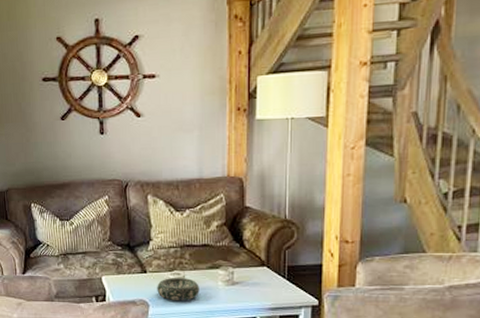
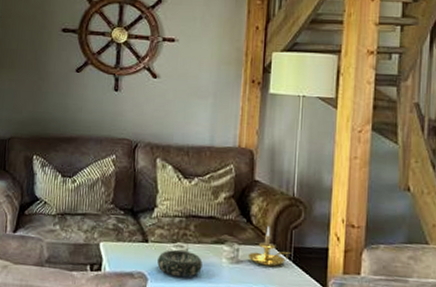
candle holder: none [244,249,286,285] -> present [249,226,292,267]

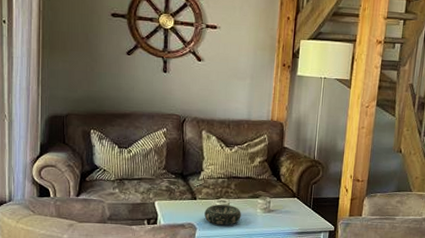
candle holder: present [249,226,292,267] -> none [278,183,311,214]

